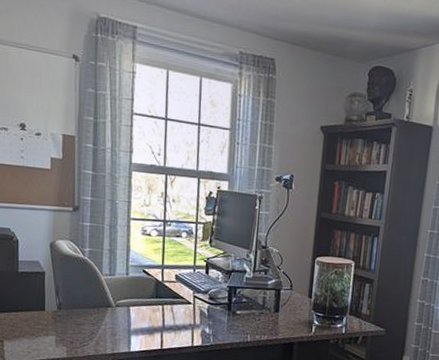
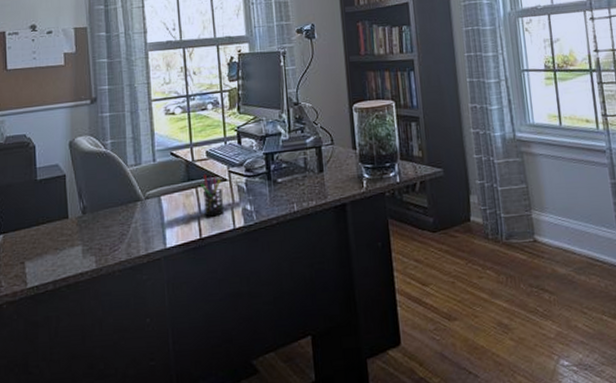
pen holder: none [167,294,187,333] -> present [201,174,225,217]

